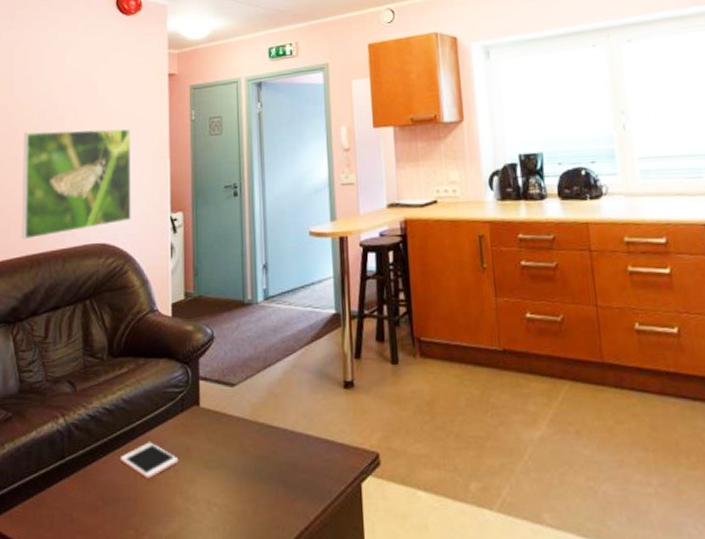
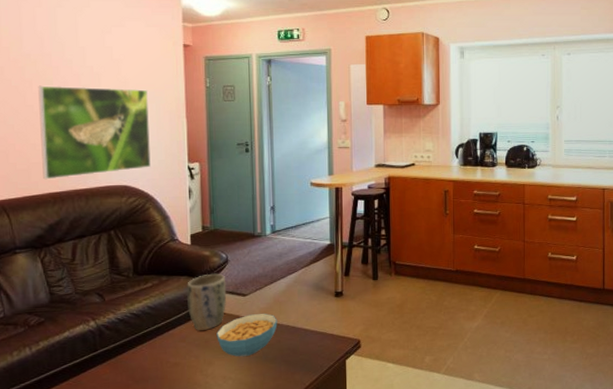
cell phone: present [120,442,179,479] -> none [147,337,199,363]
plant pot: none [165,354,212,433] -> present [186,273,227,330]
cereal bowl: none [199,410,273,474] -> present [216,313,278,357]

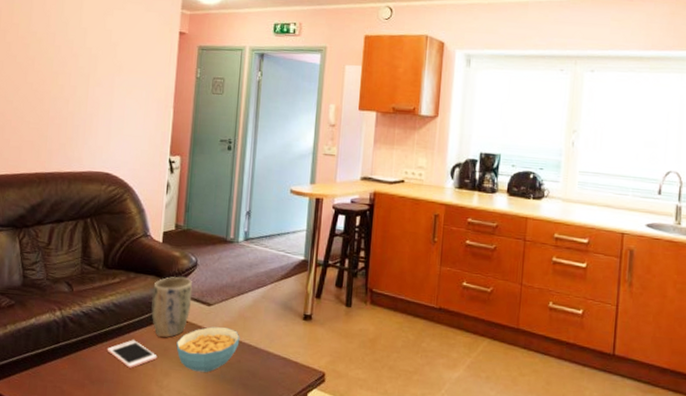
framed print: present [38,85,151,180] -> none [32,63,140,159]
cell phone: none [147,337,199,363] -> present [107,340,157,368]

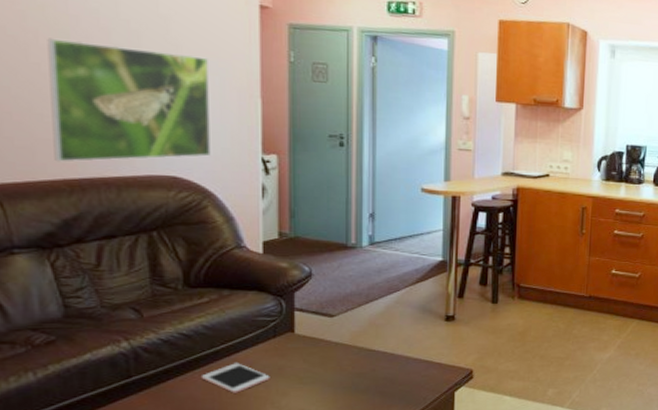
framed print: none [32,63,140,159] -> present [47,38,211,162]
plant pot: present [151,276,193,337] -> none [255,289,309,355]
cereal bowl: present [176,326,240,373] -> none [294,337,373,387]

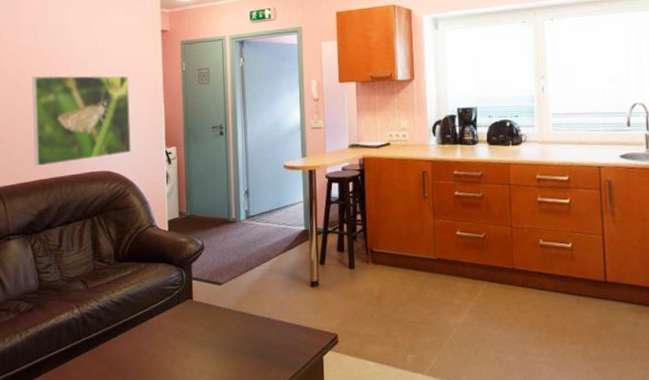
cell phone: present [200,363,270,393] -> none [127,327,176,354]

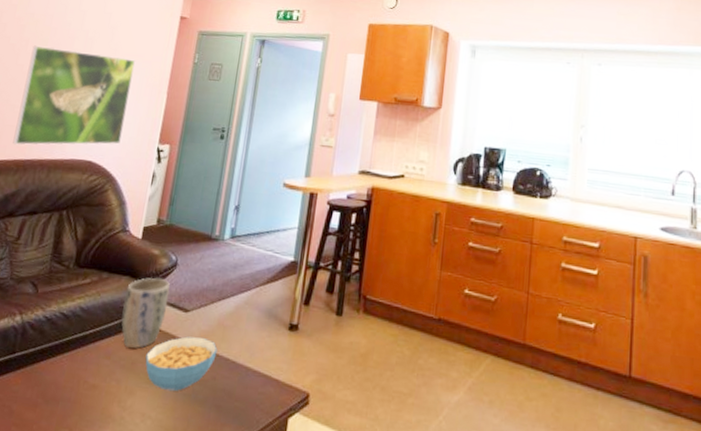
plant pot: none [163,260,203,320] -> present [121,277,170,349]
cereal bowl: none [193,303,253,350] -> present [145,336,218,392]

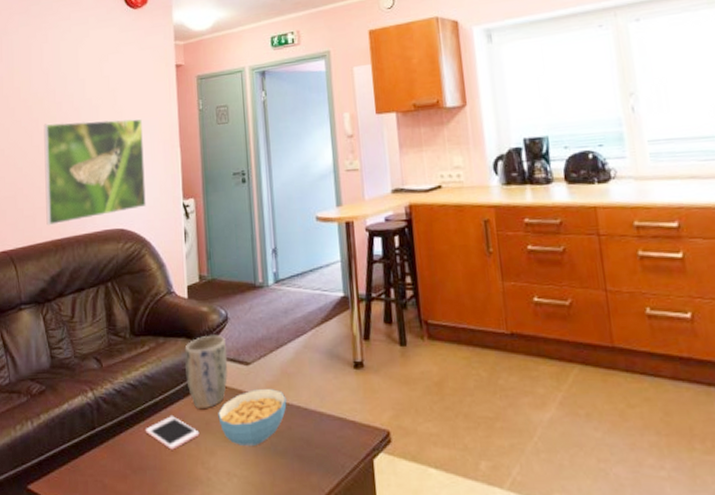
cell phone: none [67,351,123,385] -> present [145,416,200,450]

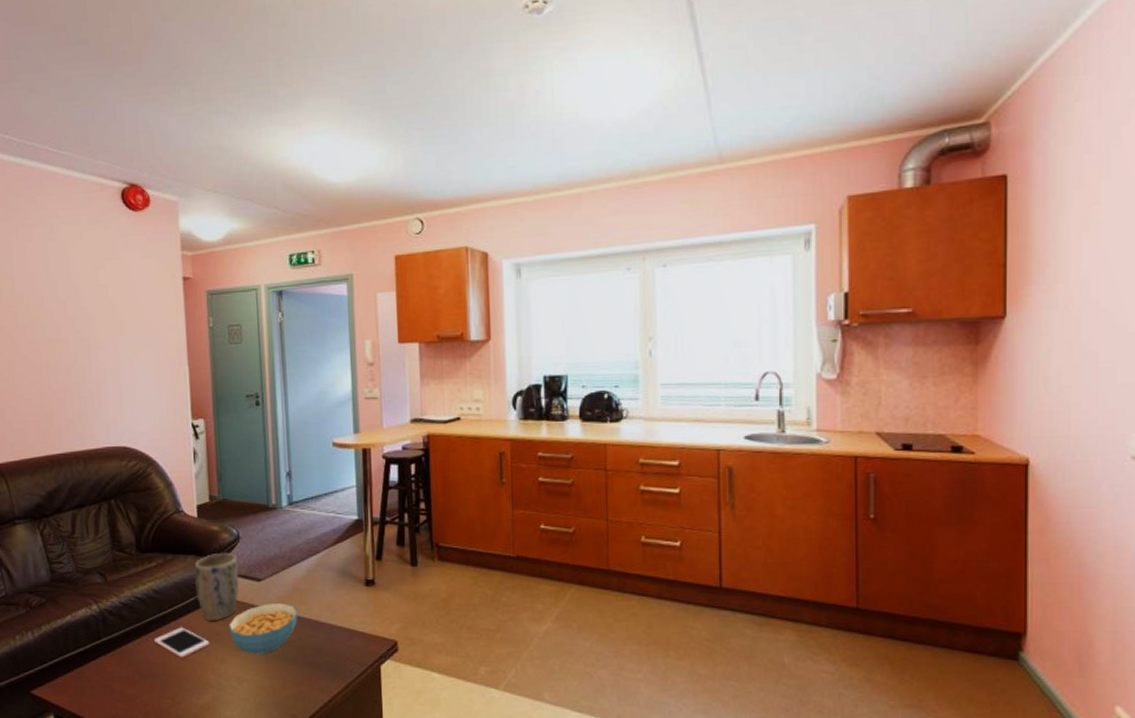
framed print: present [43,118,146,226] -> none [31,331,151,440]

